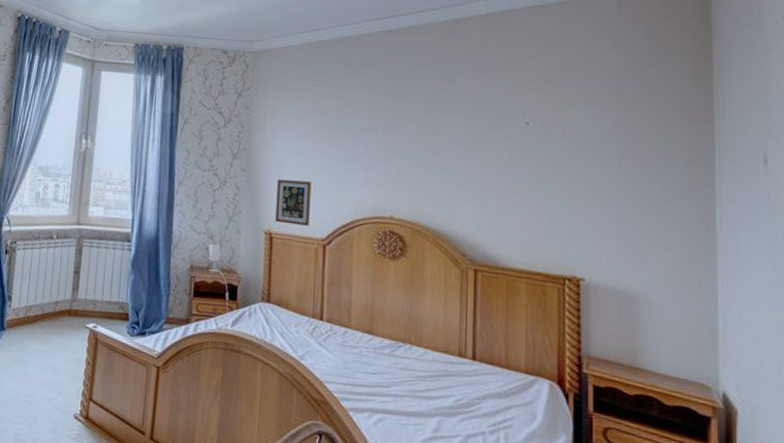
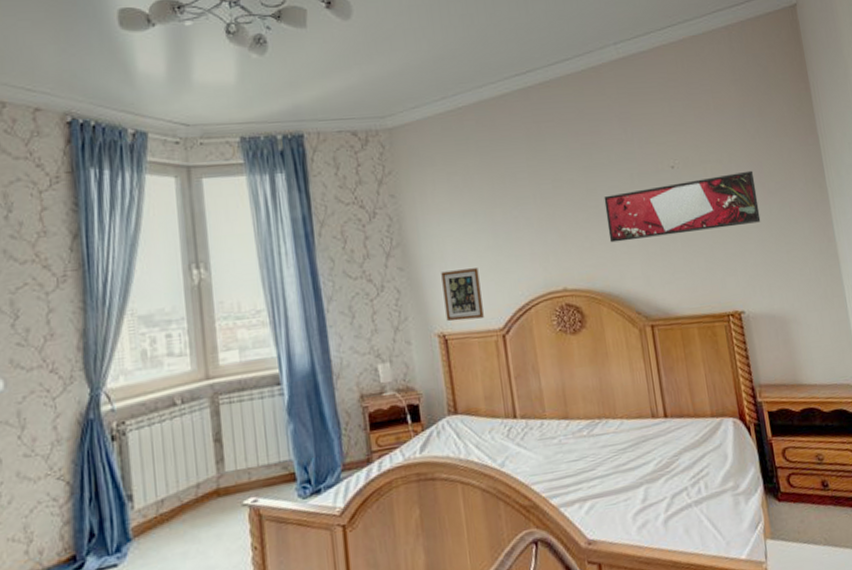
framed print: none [445,139,623,194] -> present [604,170,761,243]

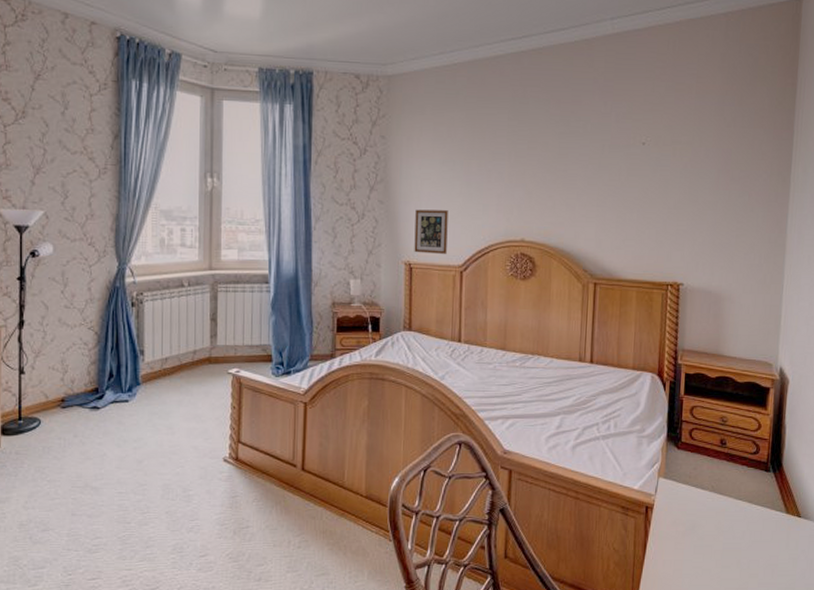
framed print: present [604,170,761,243] -> none [571,156,721,206]

